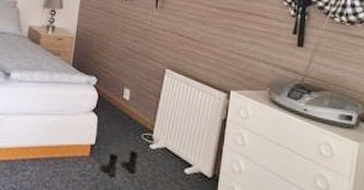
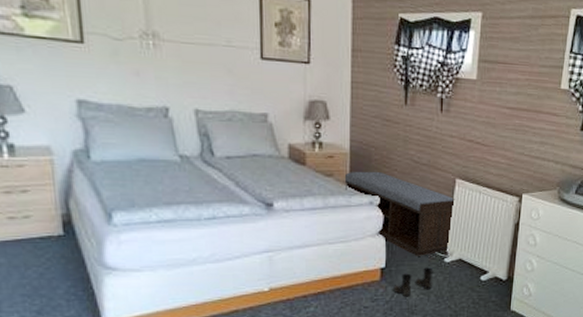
bench: none [68,53,164,139] -> present [344,171,455,256]

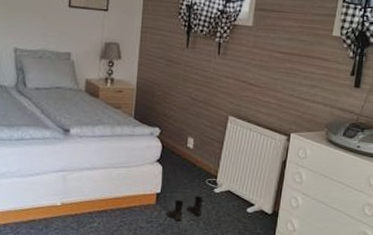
bench: present [344,171,455,256] -> none [130,105,227,185]

